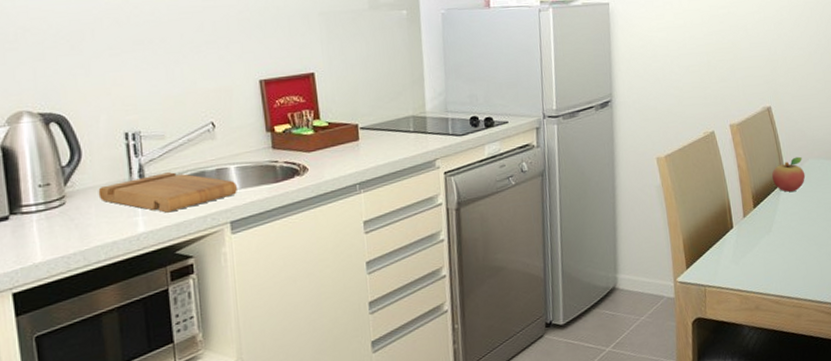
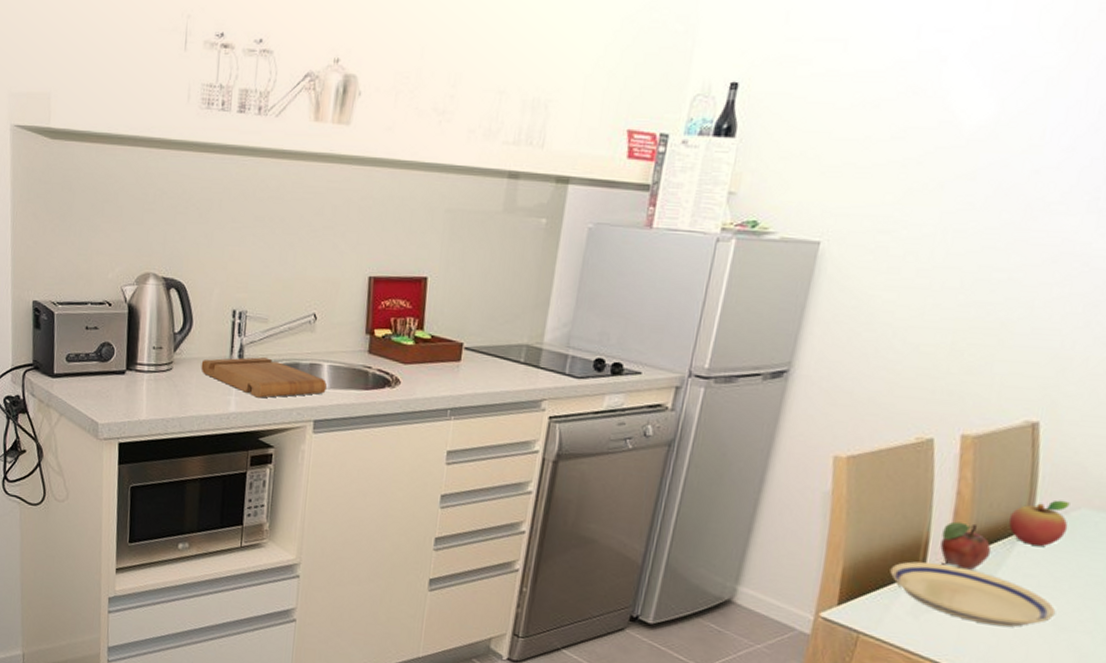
plate: none [712,218,815,256] -> present [890,561,1056,627]
fruit: none [736,185,768,220] -> present [940,521,992,570]

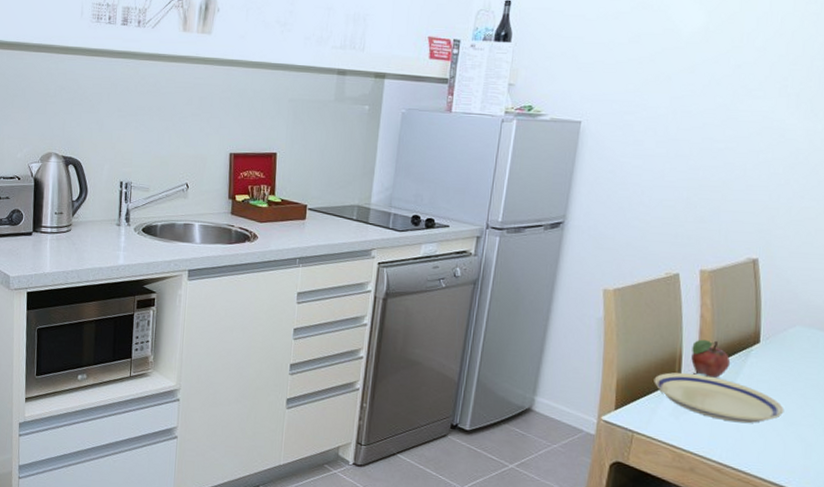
cutting board: present [201,357,327,398] -> none [94,219,198,253]
fruit: present [1008,500,1070,546] -> none [741,320,788,357]

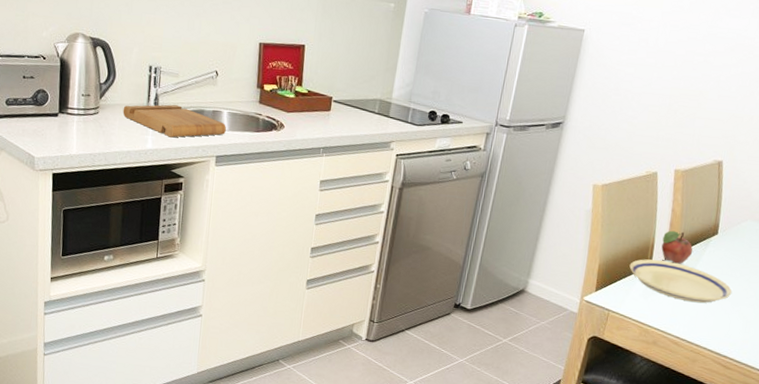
cutting board: none [94,219,198,253] -> present [123,104,226,138]

